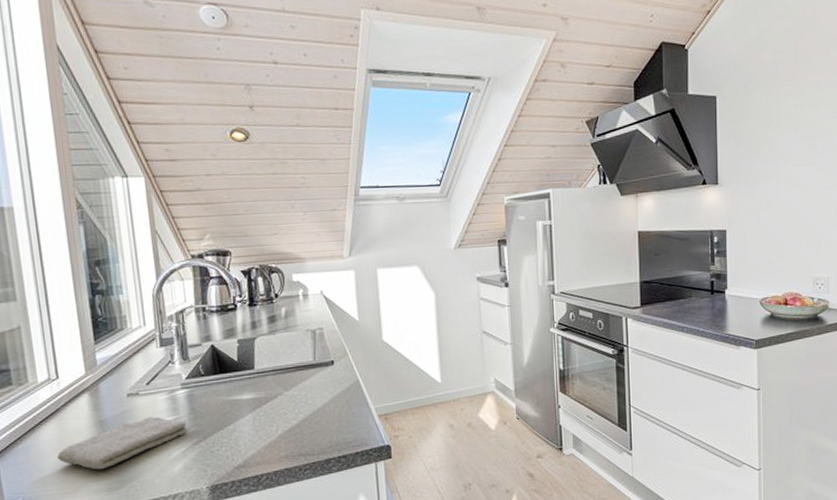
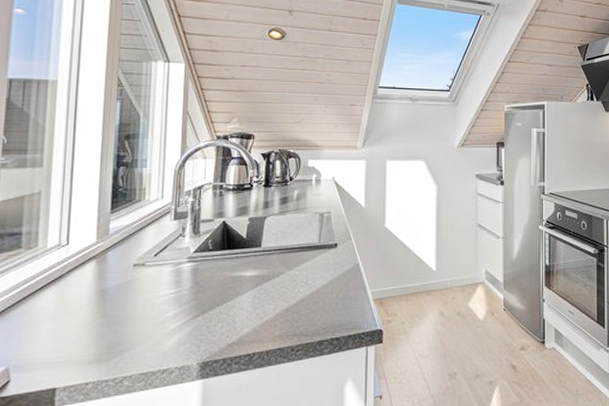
washcloth: present [56,417,188,470] -> none [51,288,188,340]

